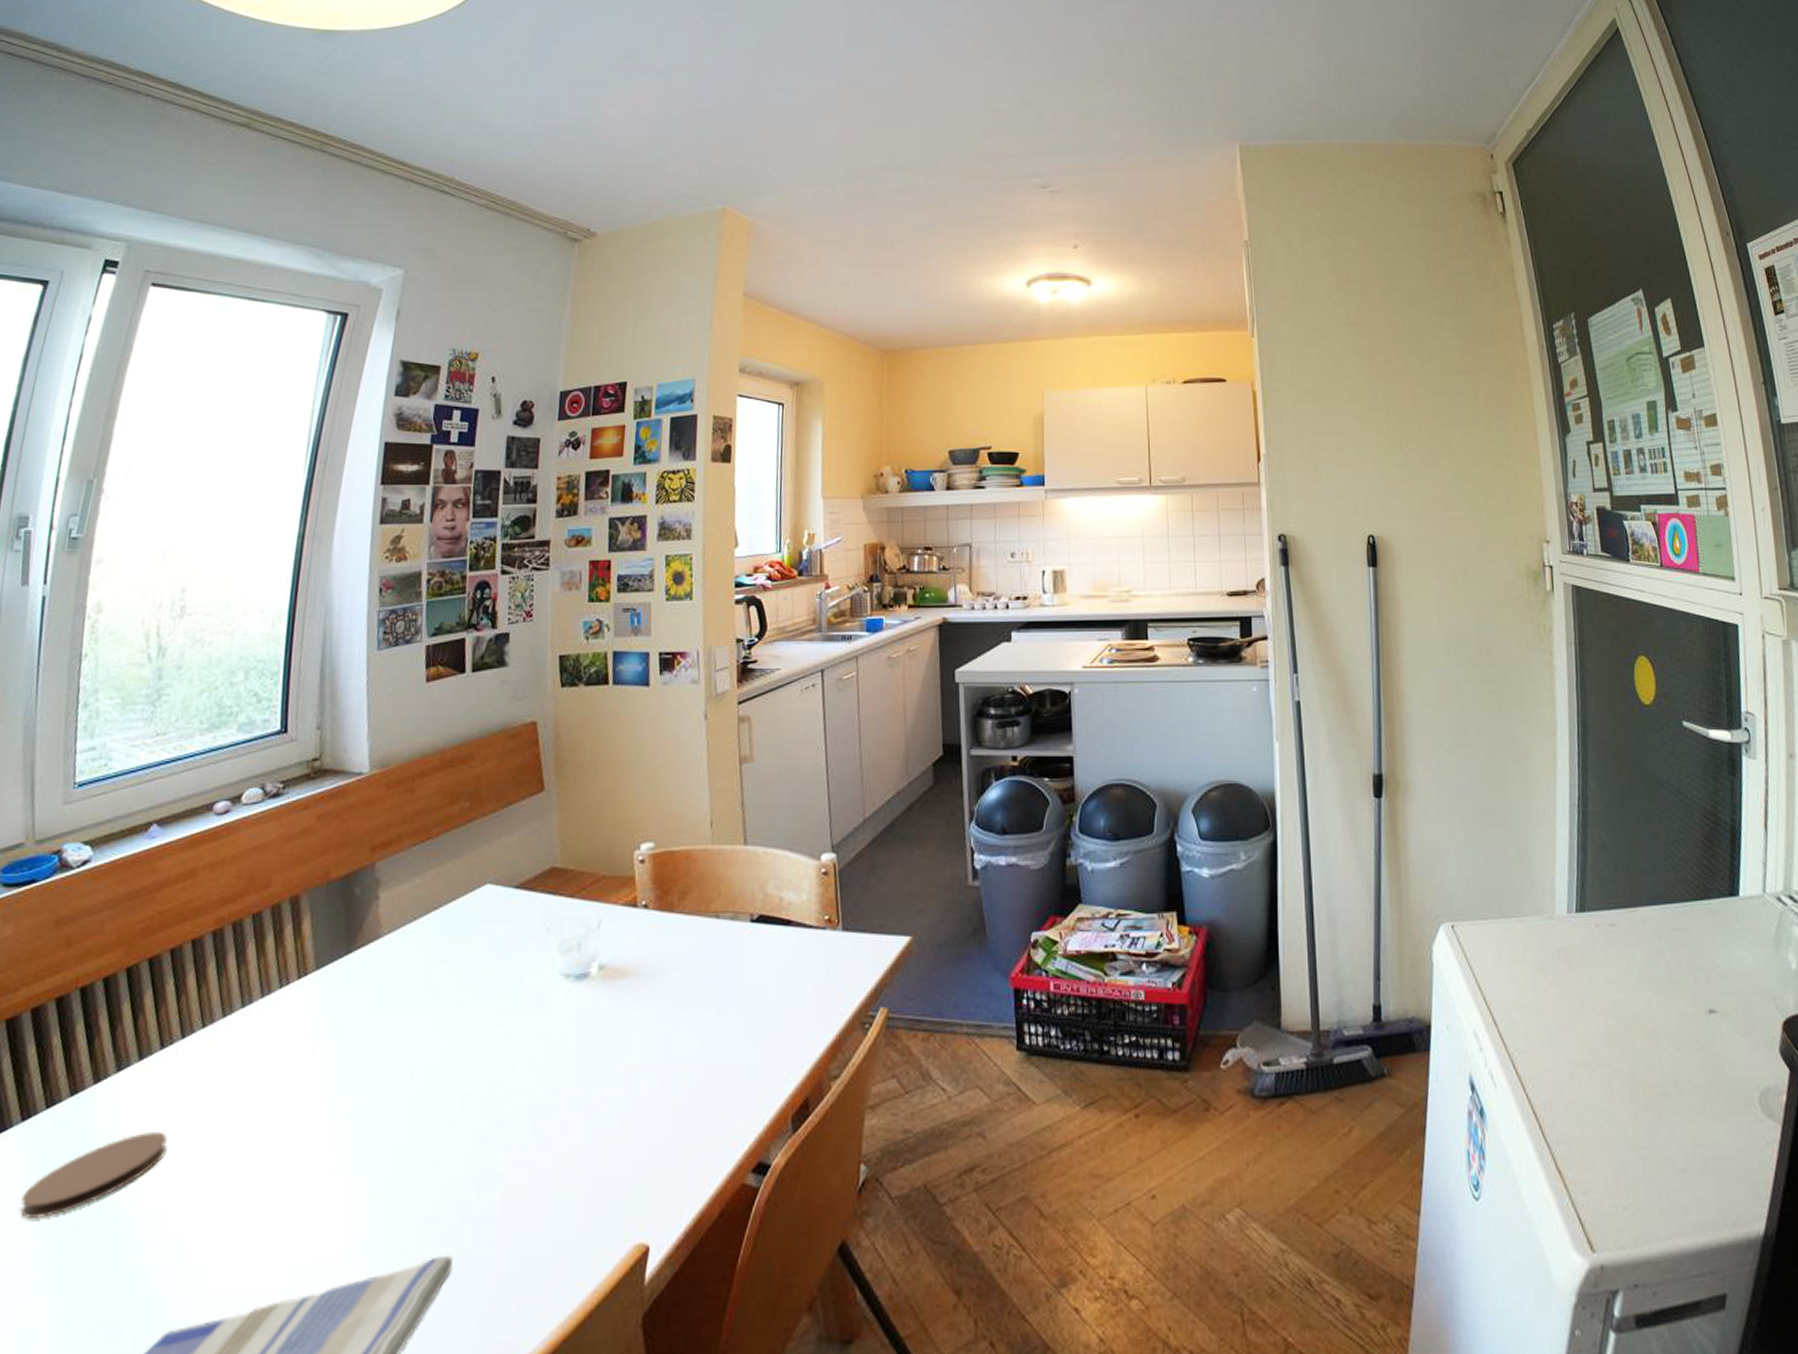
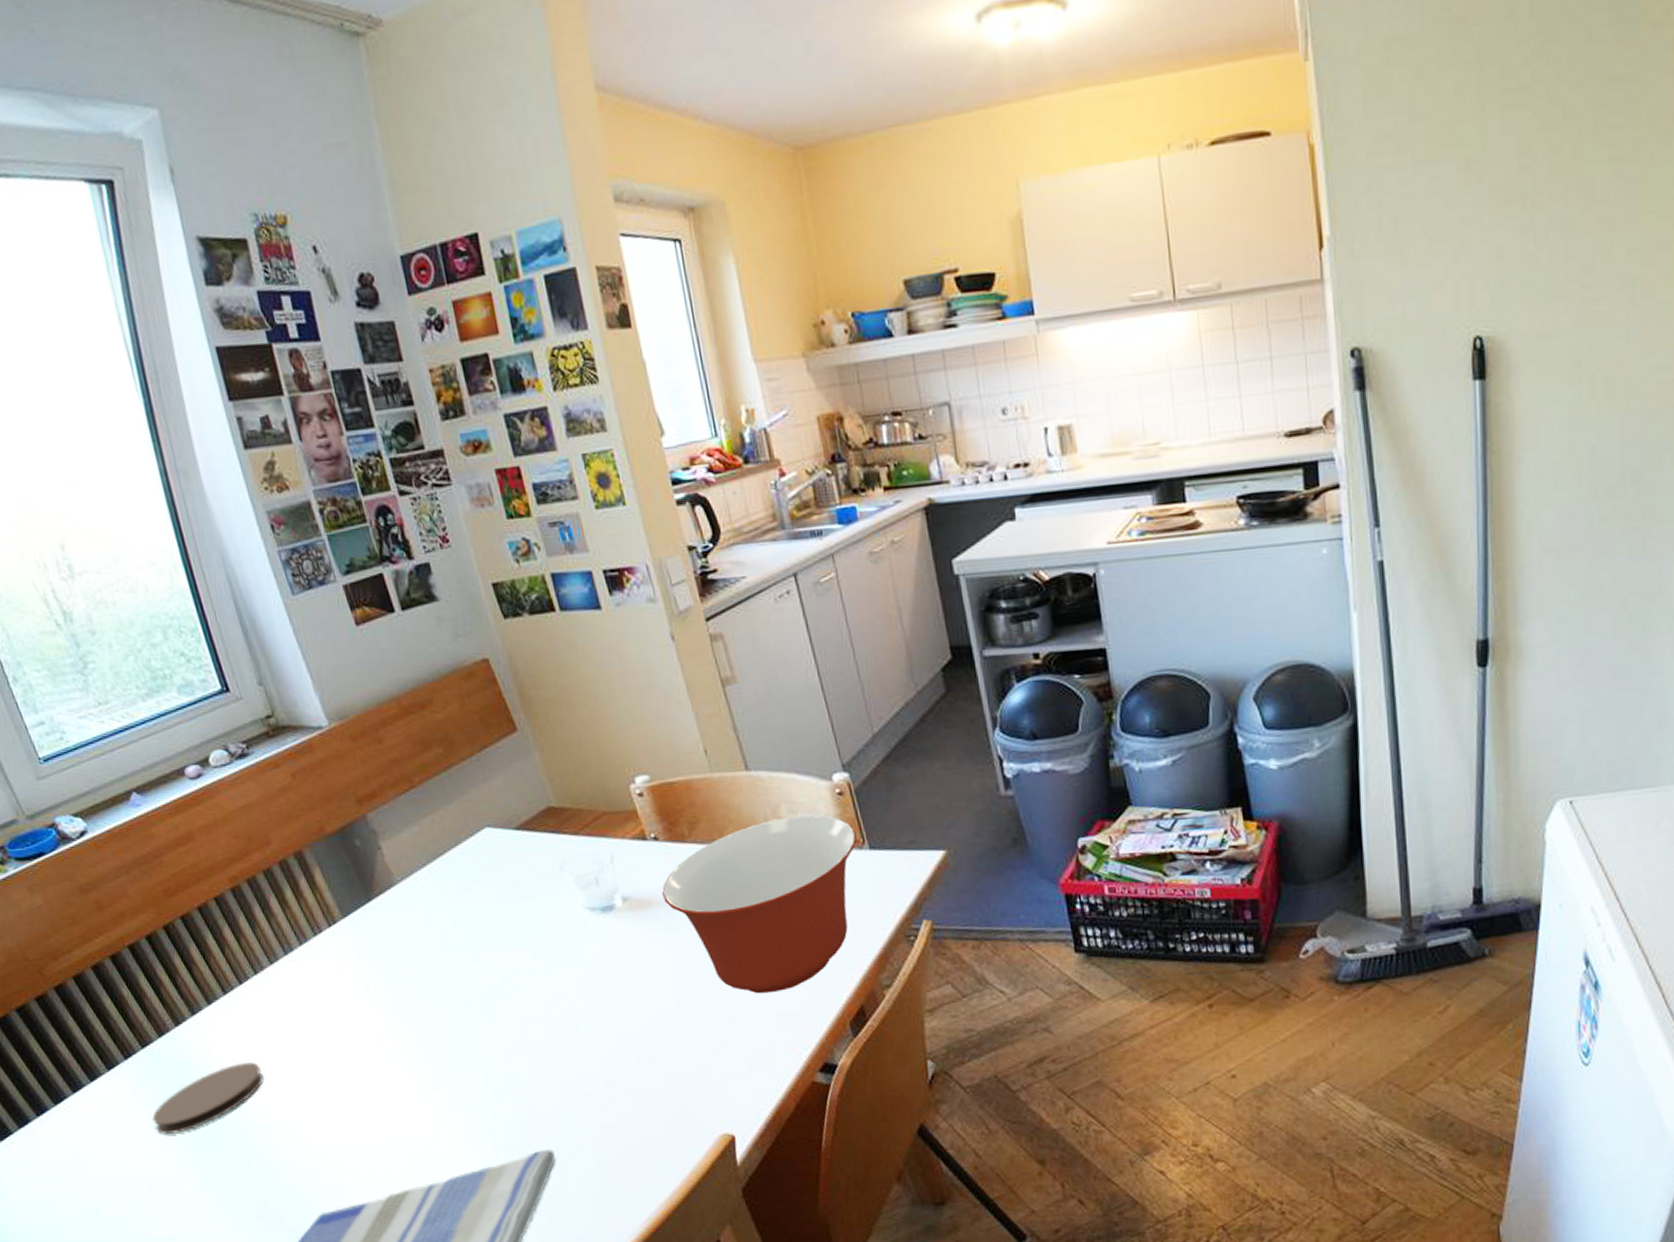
mixing bowl: none [638,892,833,1079] -> present [662,814,857,994]

